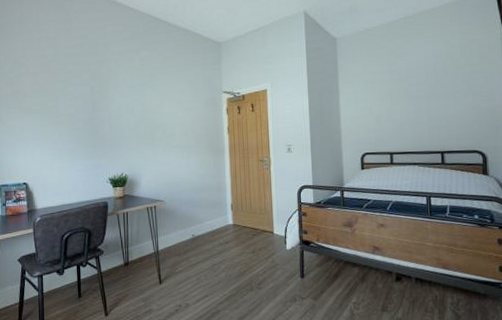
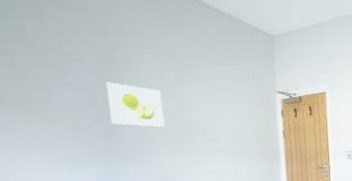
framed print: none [94,91,134,127] -> present [105,82,165,128]

